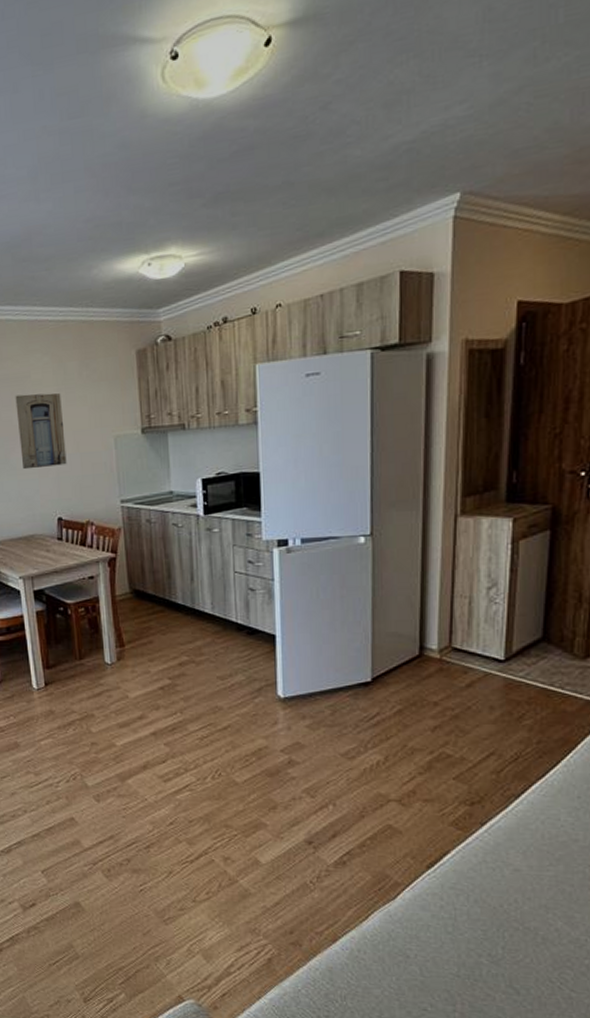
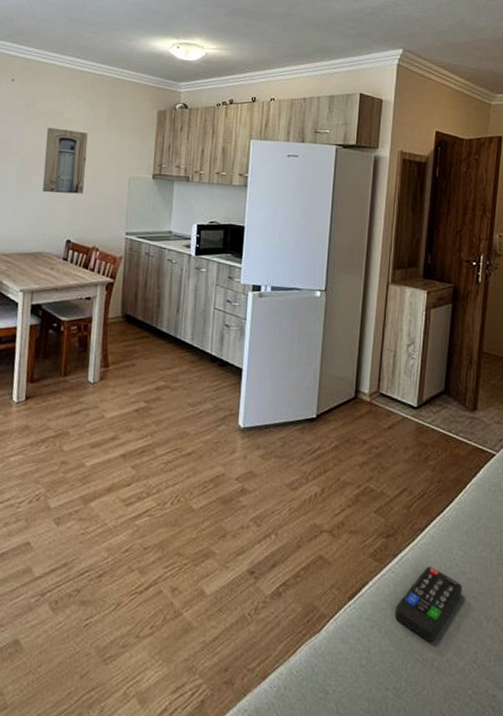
remote control: none [486,834,574,911] -> present [395,566,463,642]

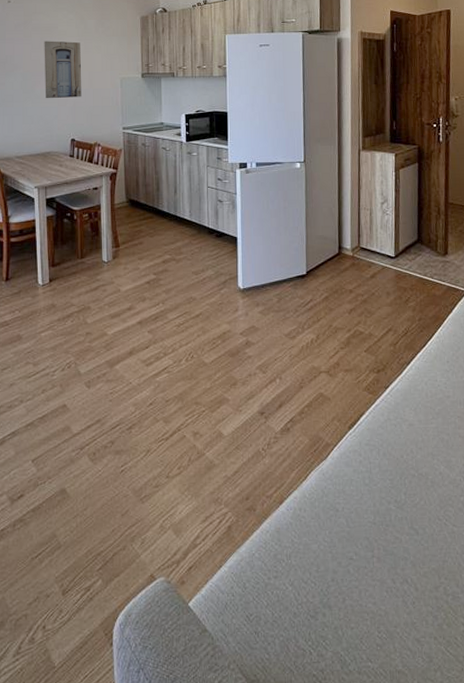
remote control: present [395,566,463,642] -> none [391,394,448,459]

